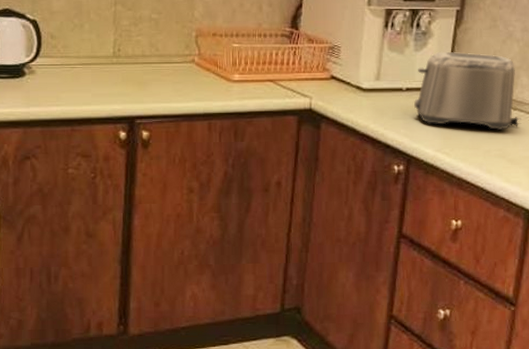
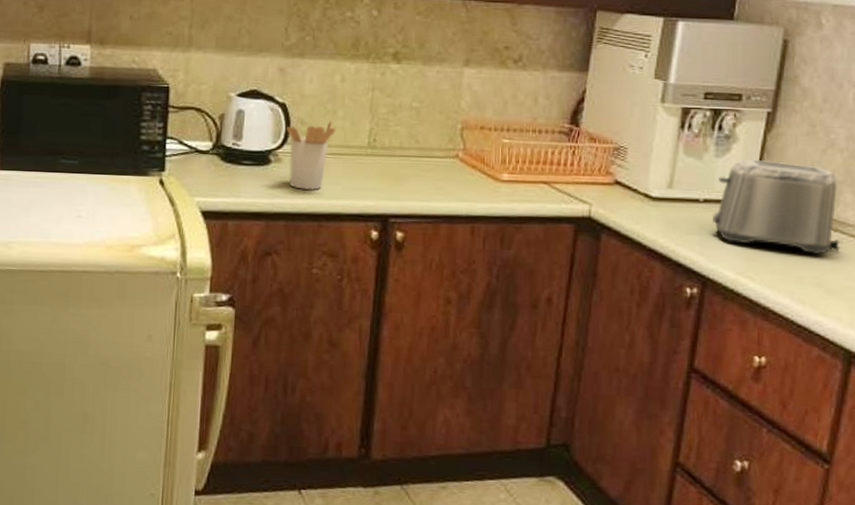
utensil holder: none [38,32,83,99] -> present [287,119,336,191]

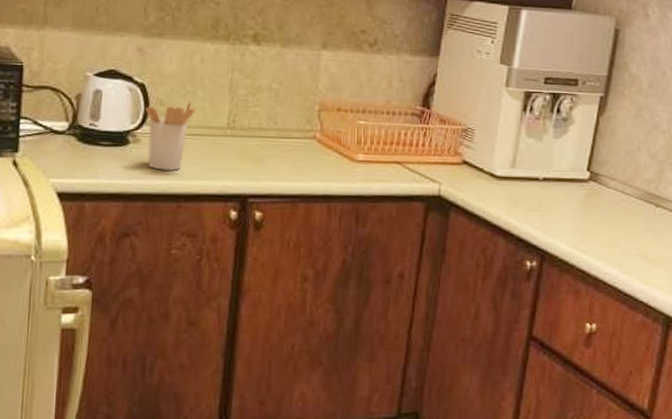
toaster: present [713,158,843,255] -> none [551,140,664,229]

